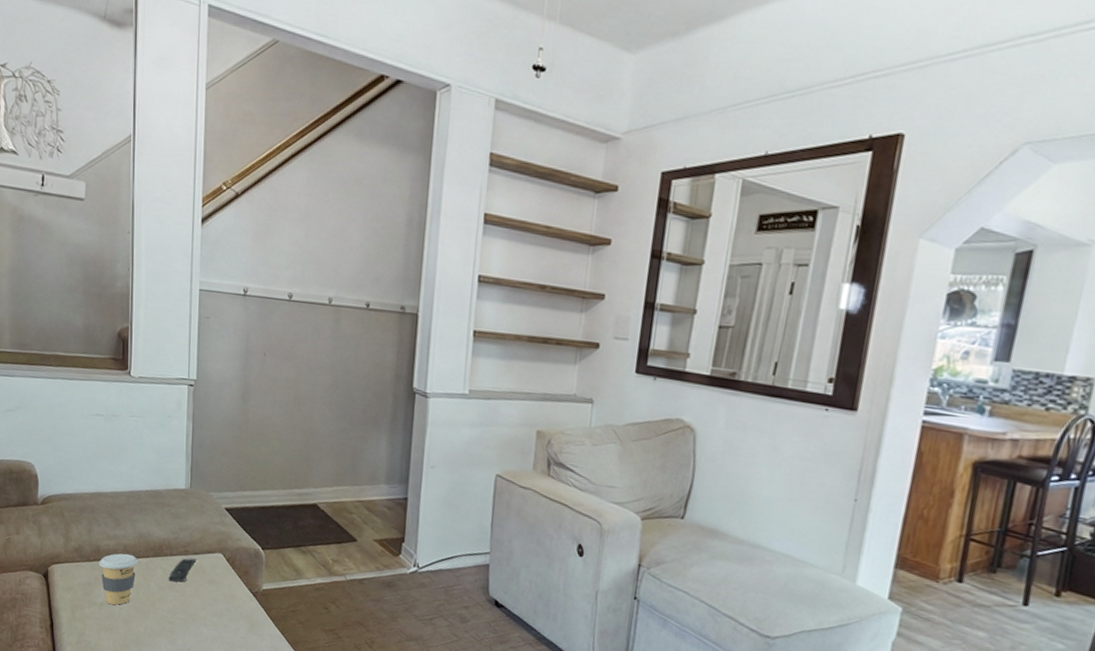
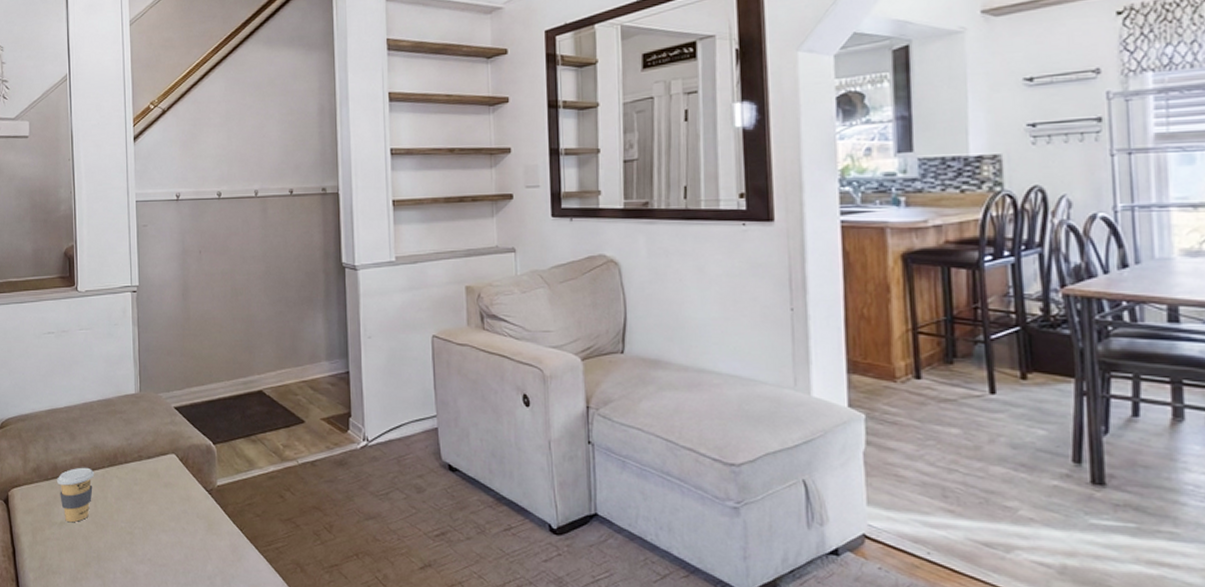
remote control: present [168,558,197,582] -> none [124,463,151,490]

